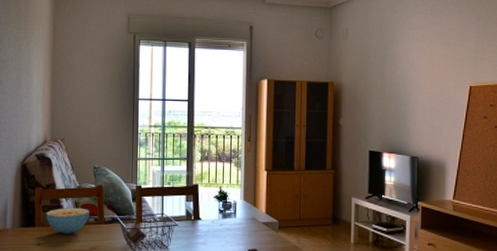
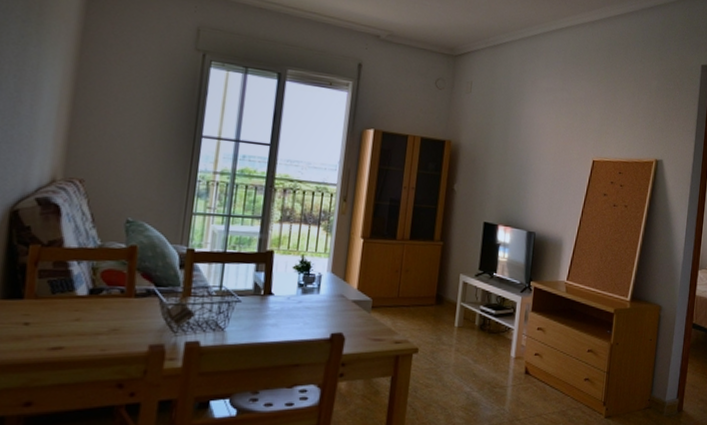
cereal bowl: present [46,207,89,234] -> none [43,273,113,310]

